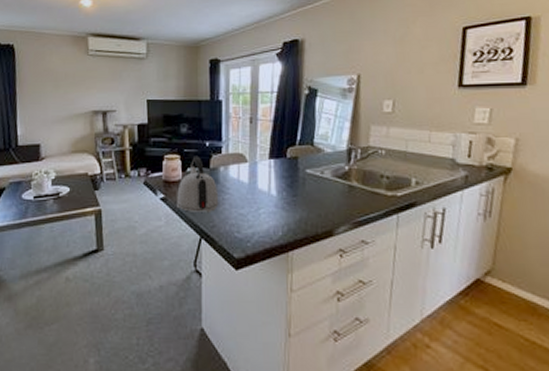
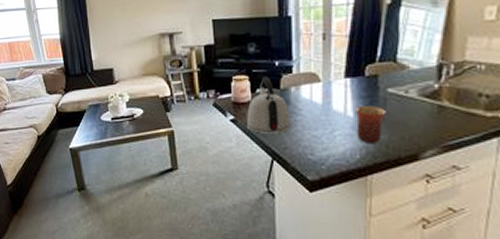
mug: none [278,185,305,220] -> present [356,106,386,143]

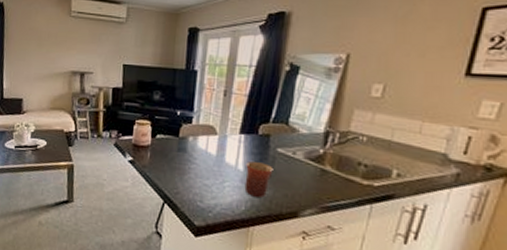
kettle: present [247,76,291,134] -> none [144,123,185,179]

